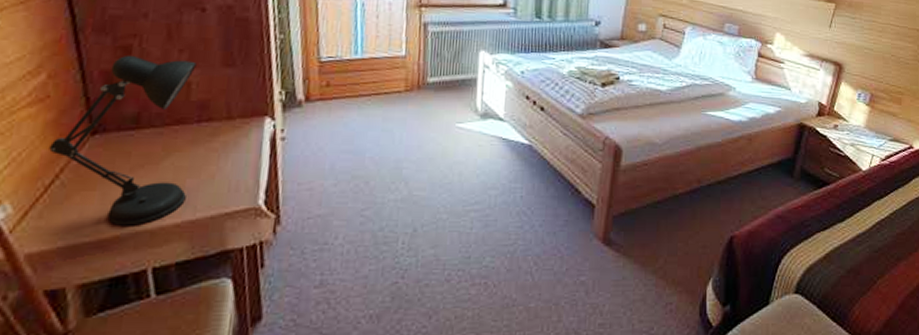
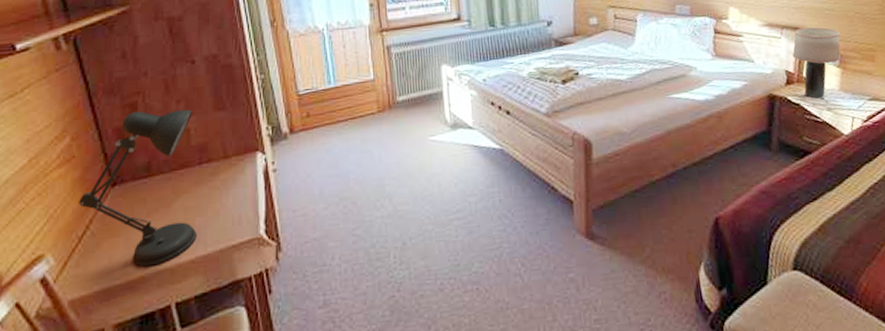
table lamp: none [827,63,875,133] -> present [792,27,841,99]

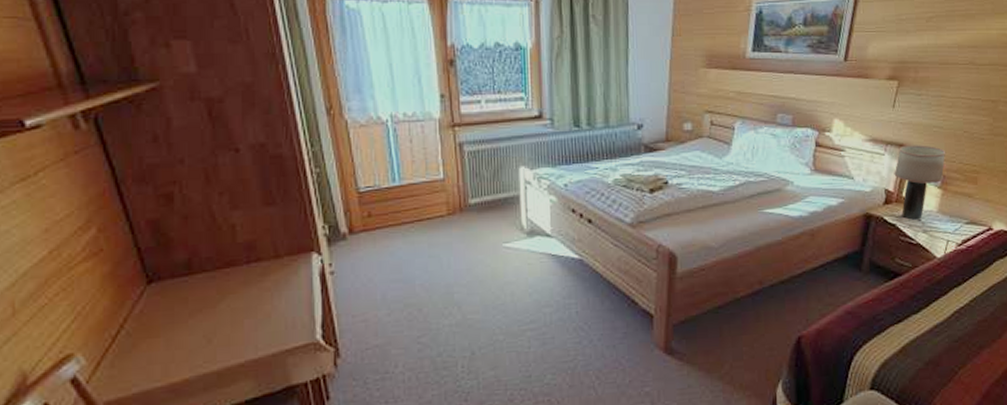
desk lamp: present [79,109,197,267] -> none [110,202,246,370]

